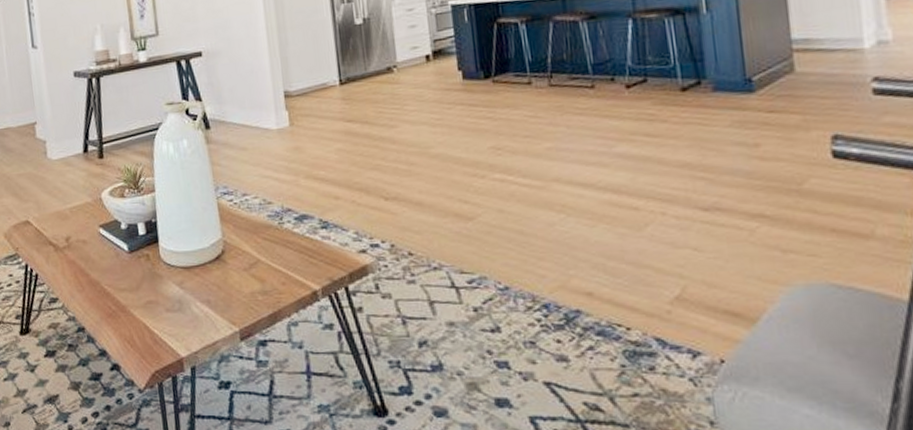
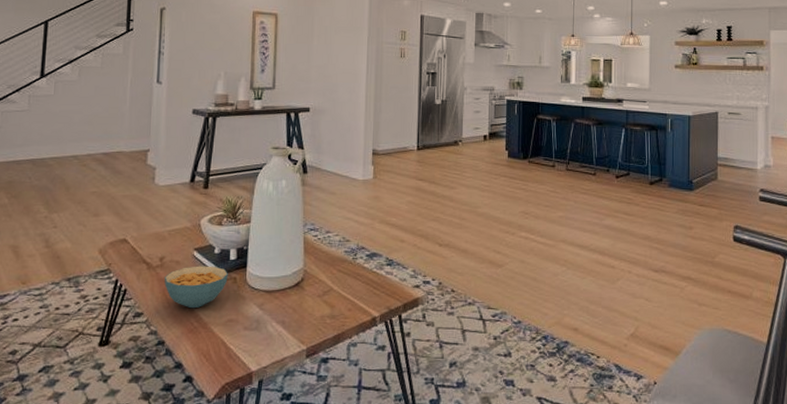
cereal bowl: none [73,243,140,291] -> present [164,266,228,309]

